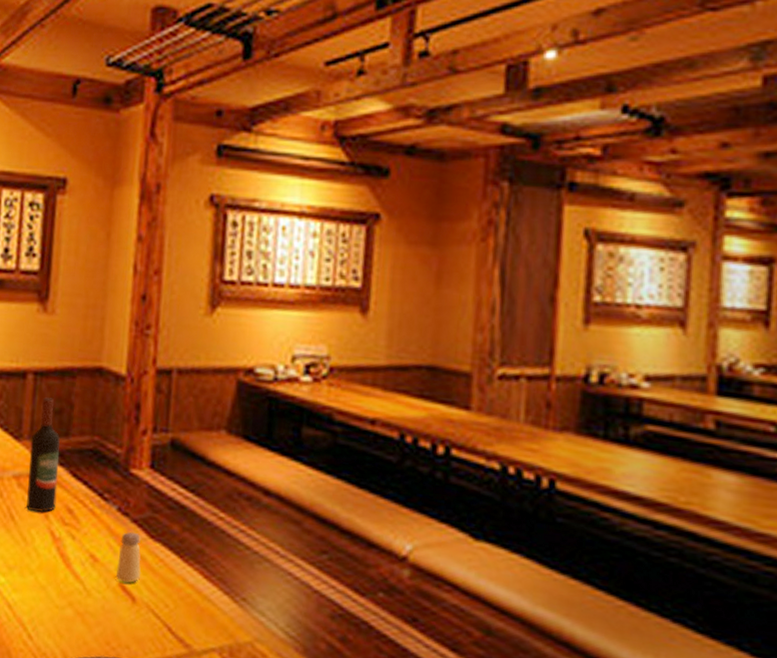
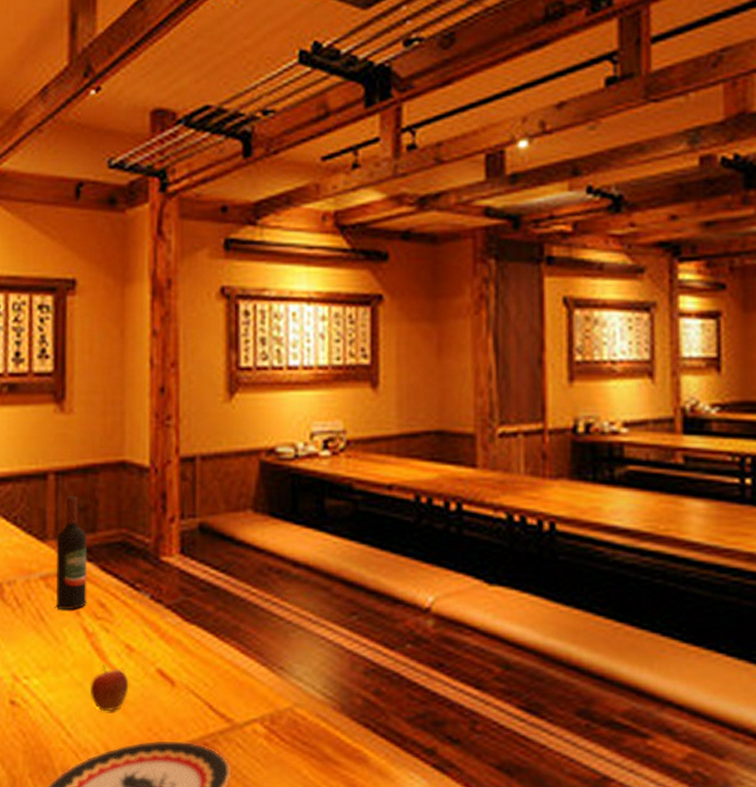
fruit: none [53,571,91,620] -> present [91,665,129,712]
saltshaker: present [116,532,141,583] -> none [154,617,178,668]

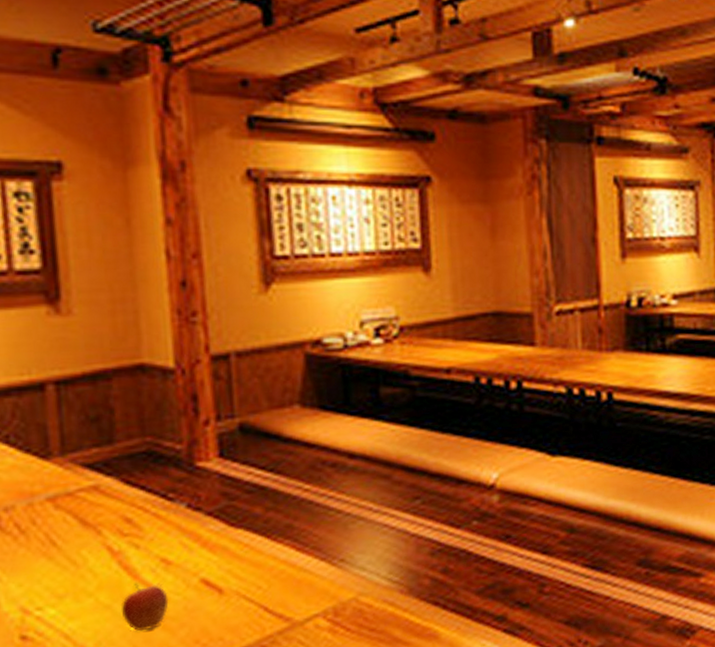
wine bottle: present [56,496,87,611] -> none [63,406,109,532]

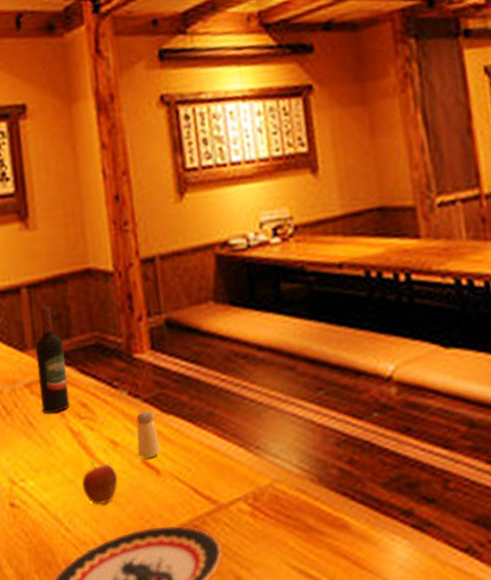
wine bottle: none [63,406,109,532] -> present [35,306,70,414]
saltshaker: none [195,524,224,578] -> present [136,410,160,459]

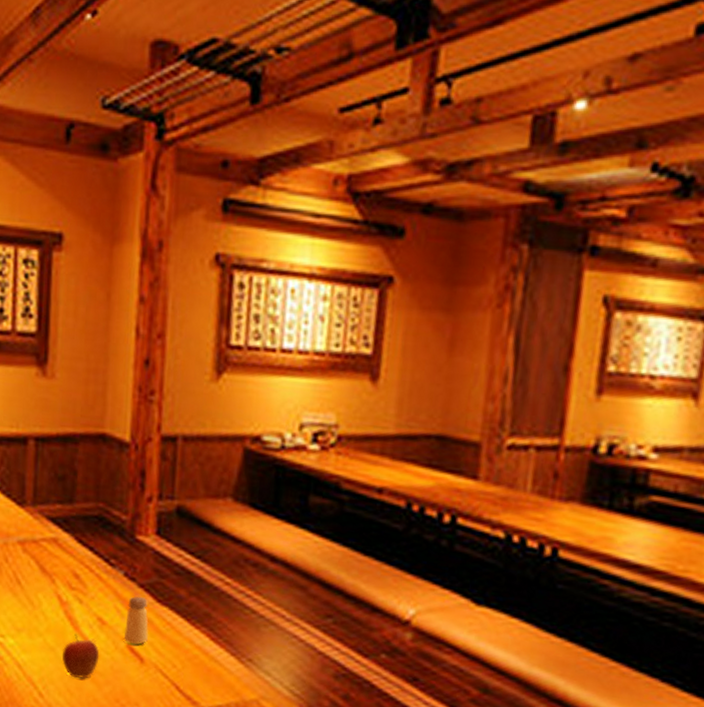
wine bottle: present [35,306,70,414] -> none [32,463,64,578]

